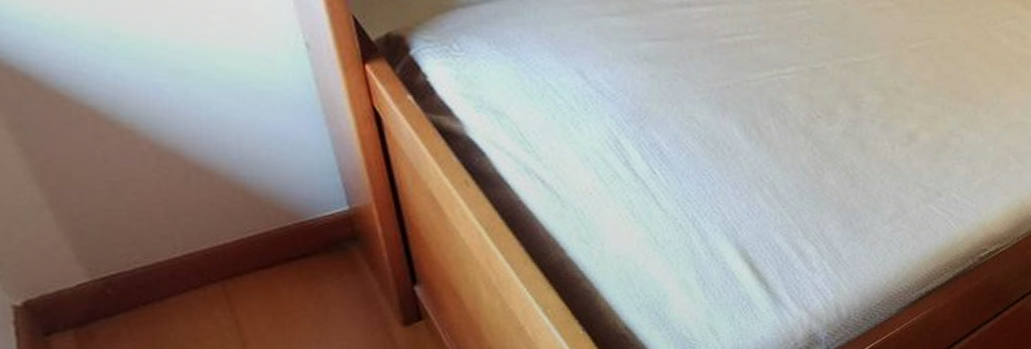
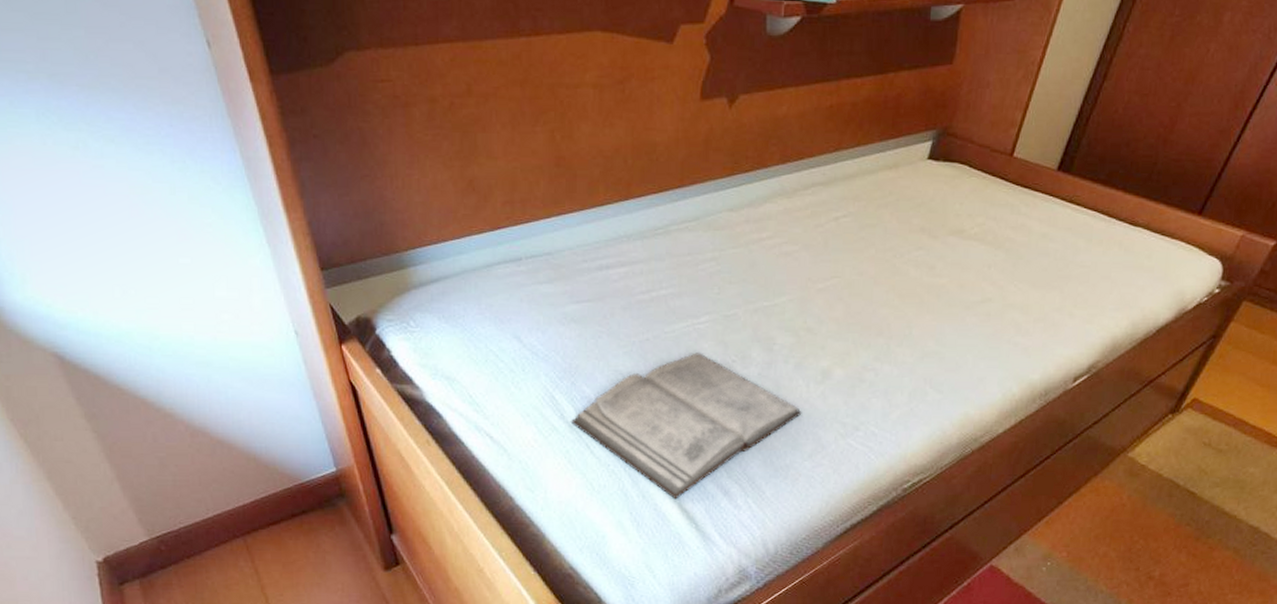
diary: none [636,105,886,259] -> present [570,353,802,500]

